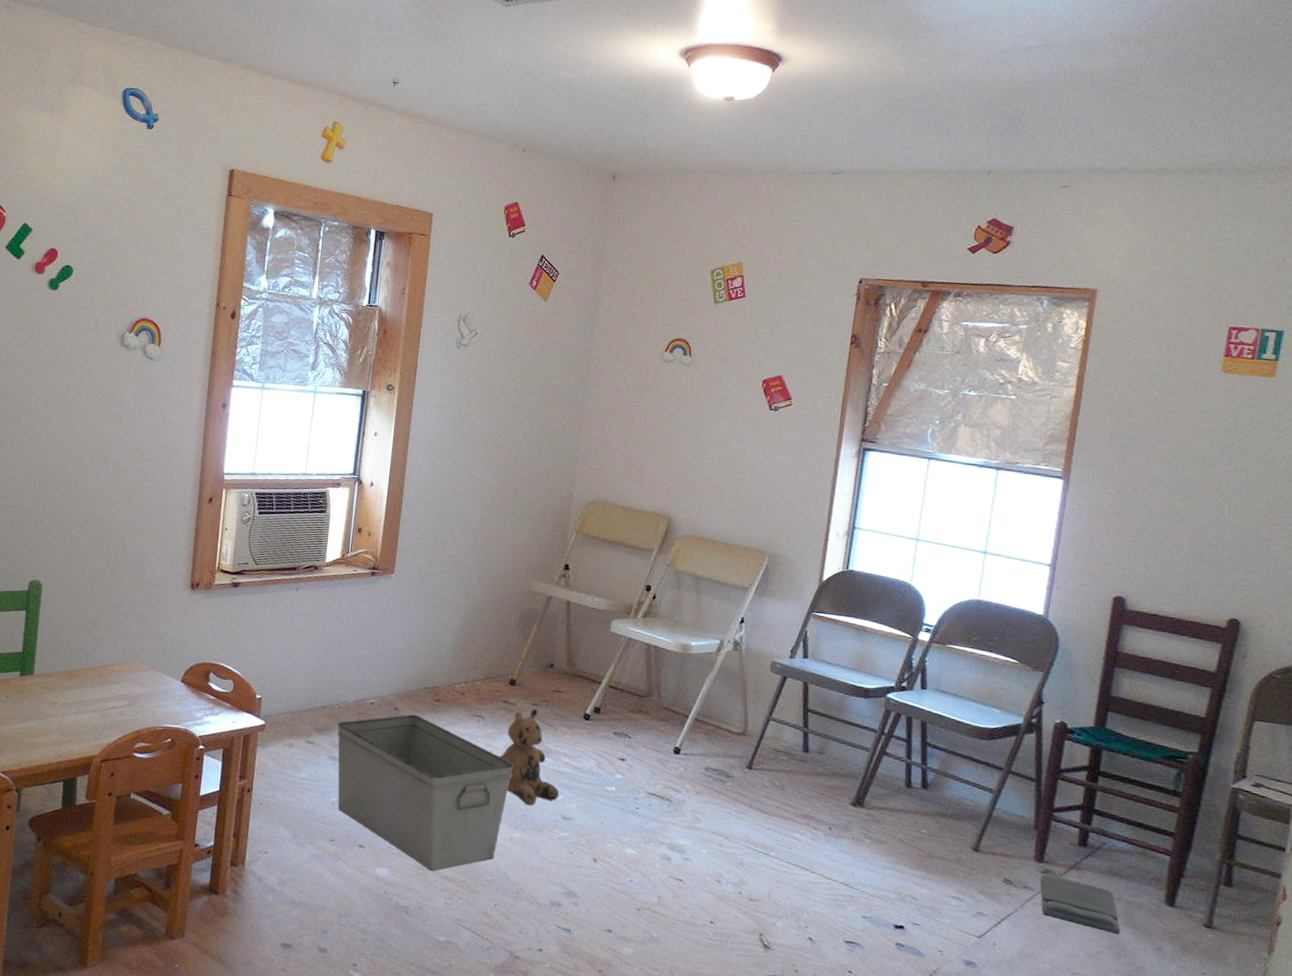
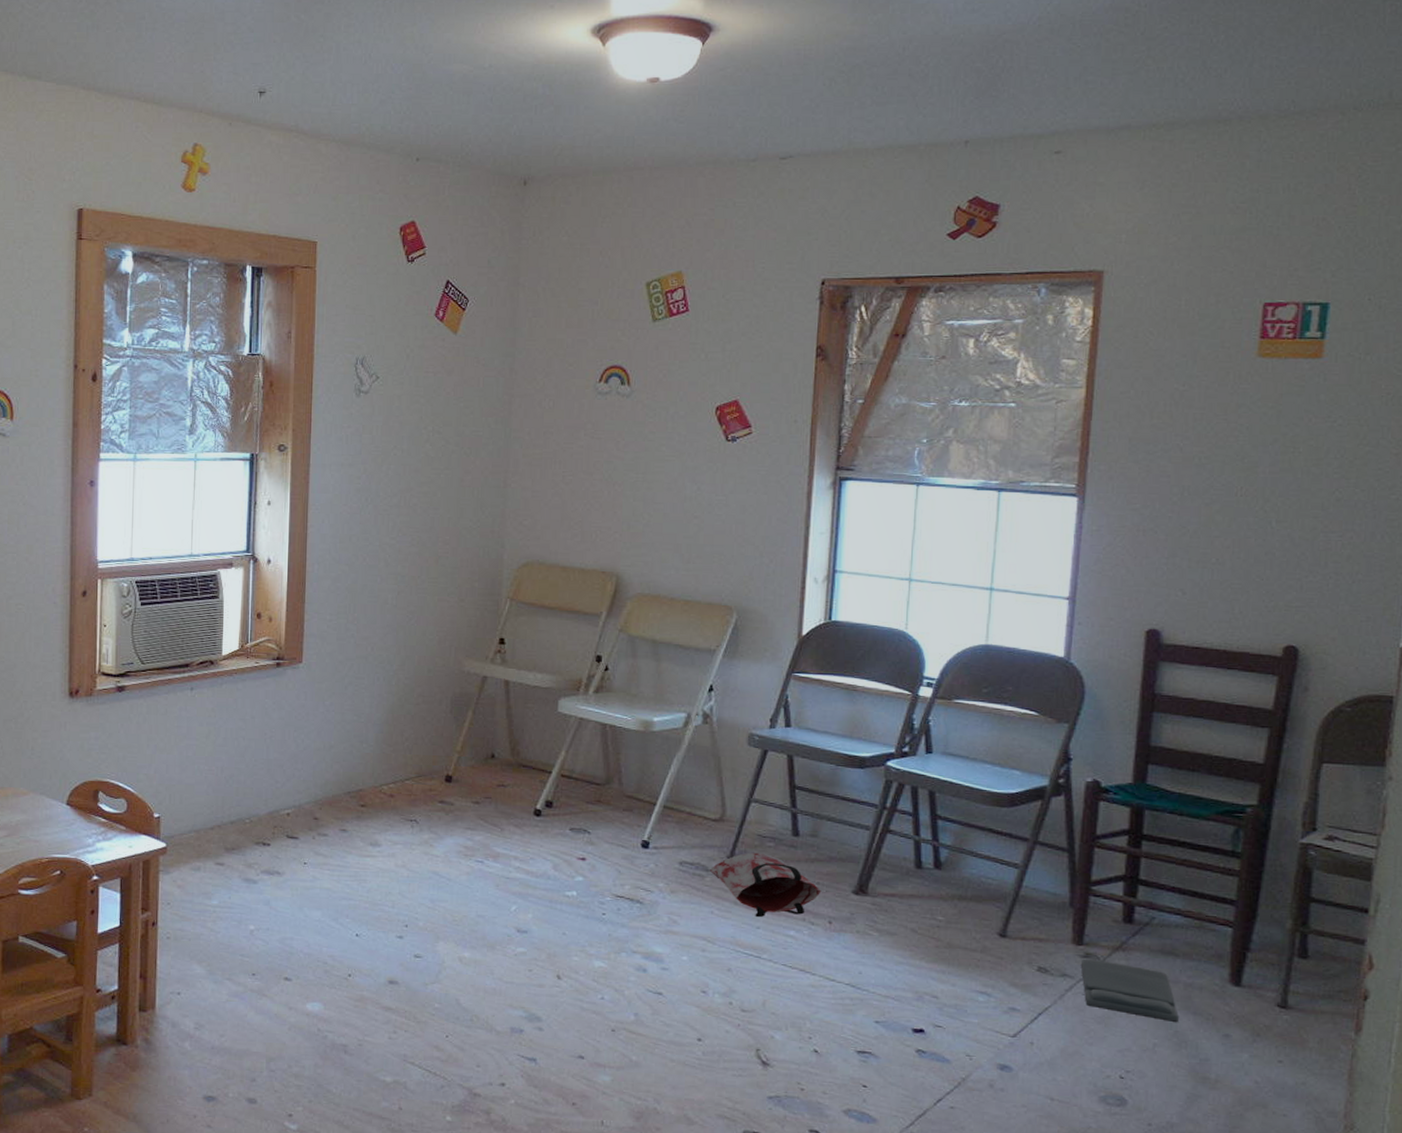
storage bin: present [336,714,514,871] -> none [249,823,457,1002]
teddy bear: present [499,708,560,806] -> none [439,807,512,920]
bag: none [731,763,825,820] -> present [710,852,822,917]

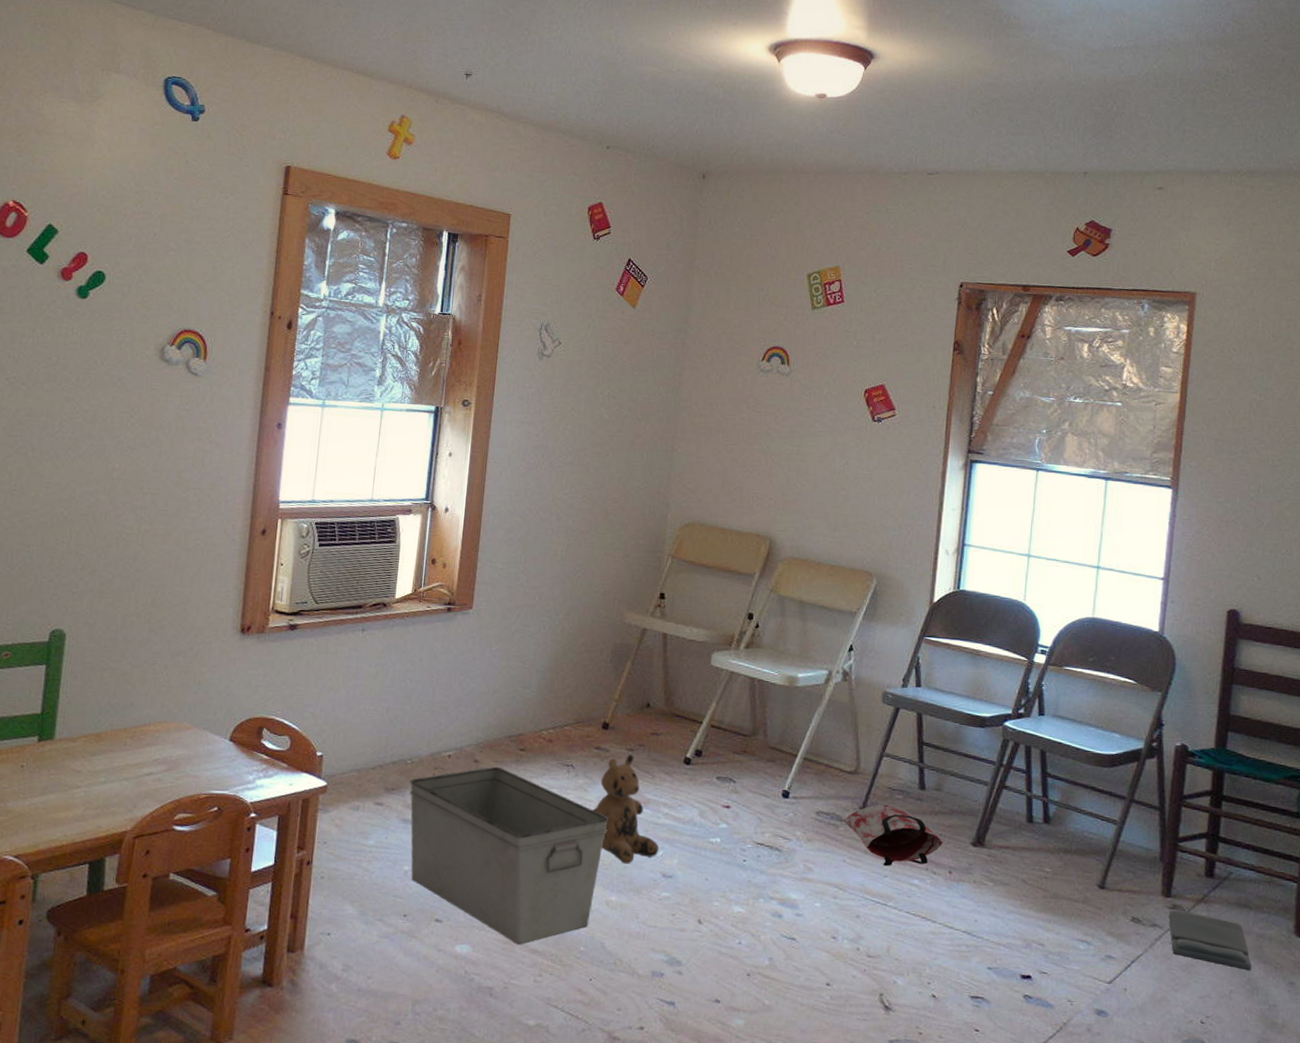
storage bin: none [249,823,457,1002] -> present [409,766,608,944]
teddy bear: none [439,807,512,920] -> present [592,754,659,864]

